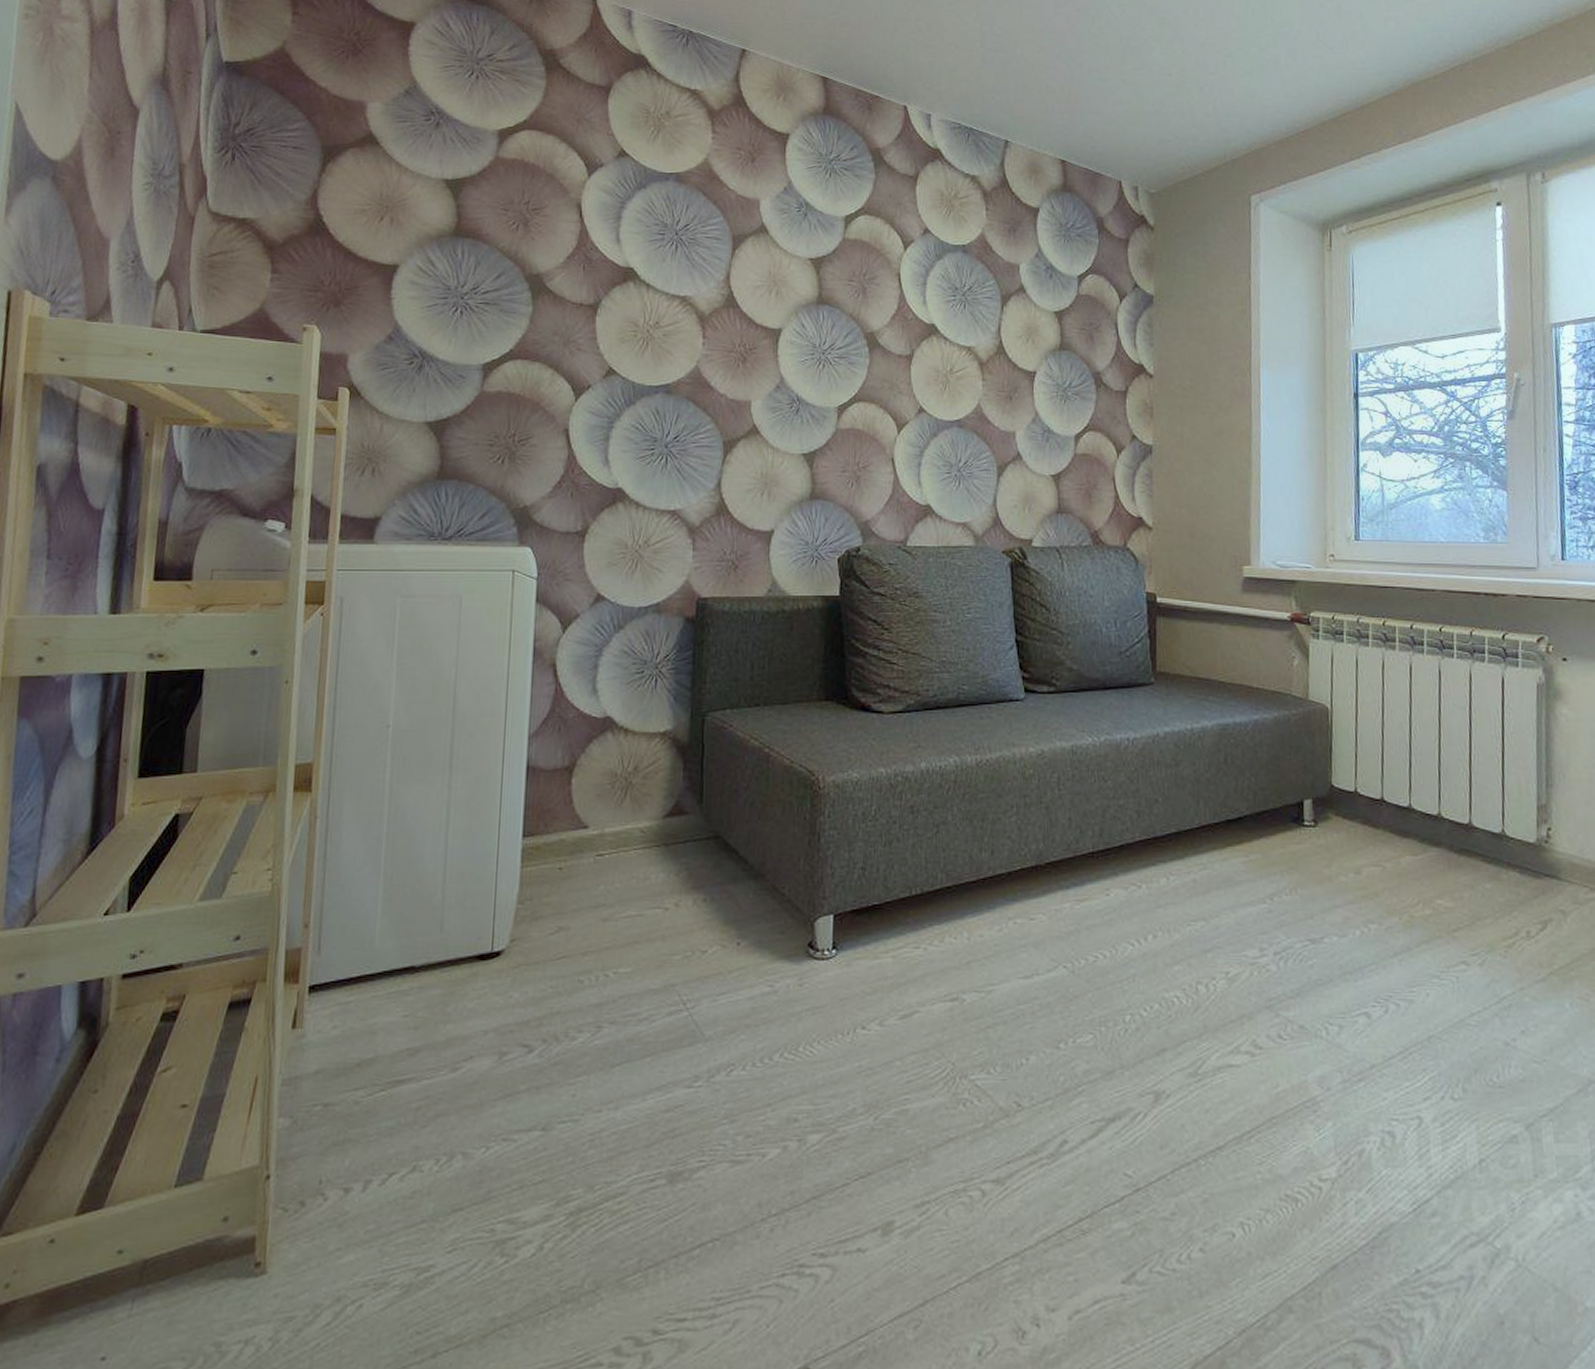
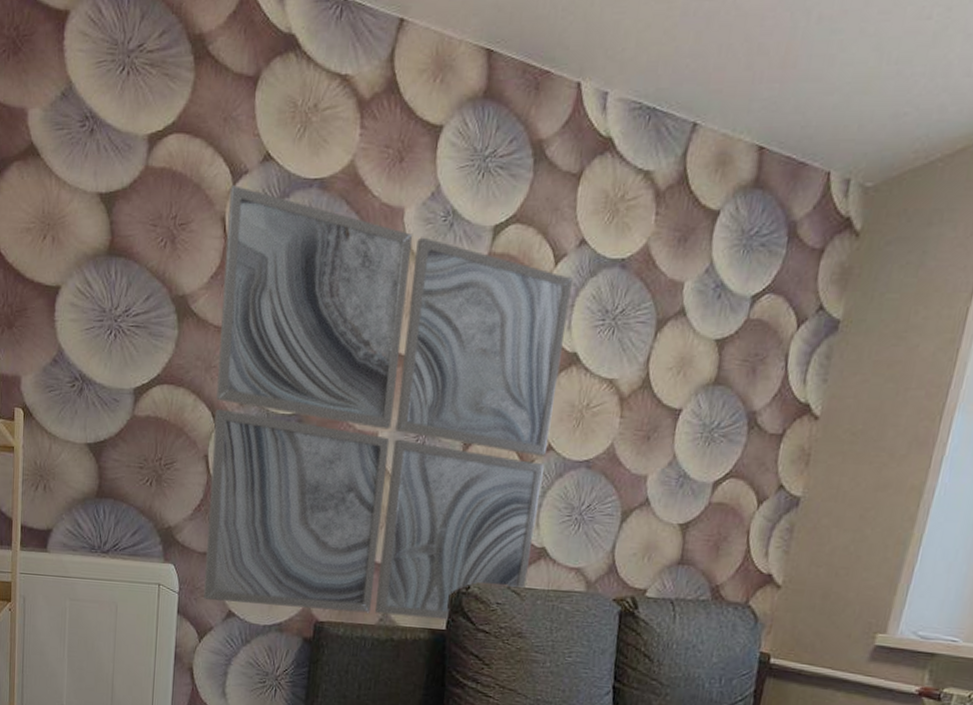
wall art: none [567,176,922,585] -> present [204,185,573,620]

